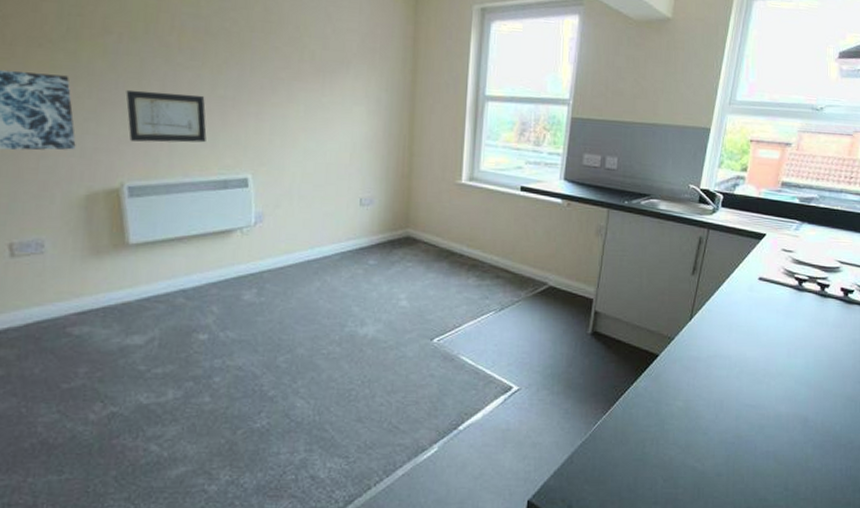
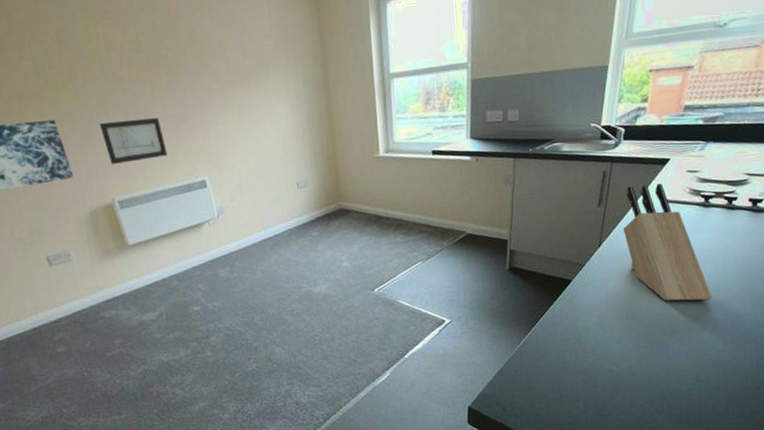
knife block: none [715,257,803,395] -> present [623,183,712,301]

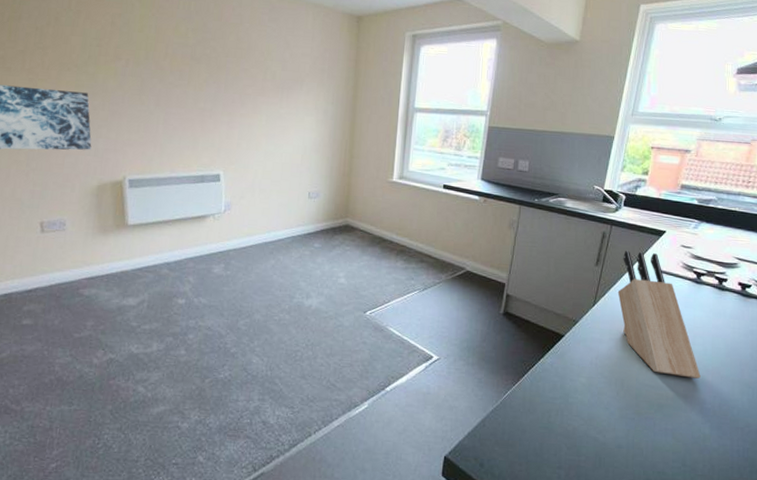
wall art: present [99,117,168,164] -> none [130,103,189,146]

